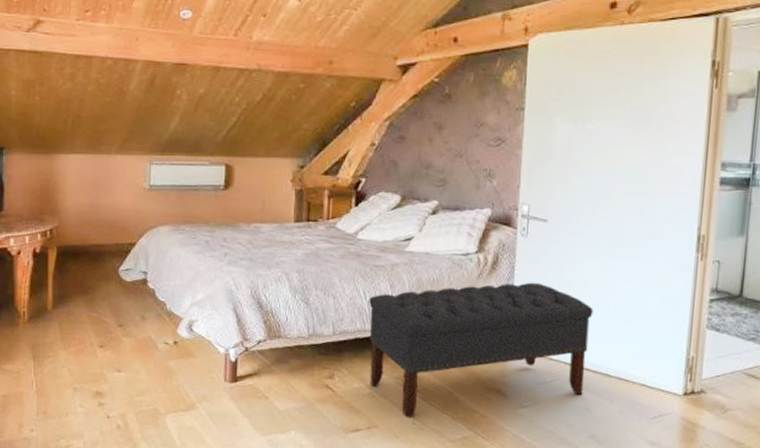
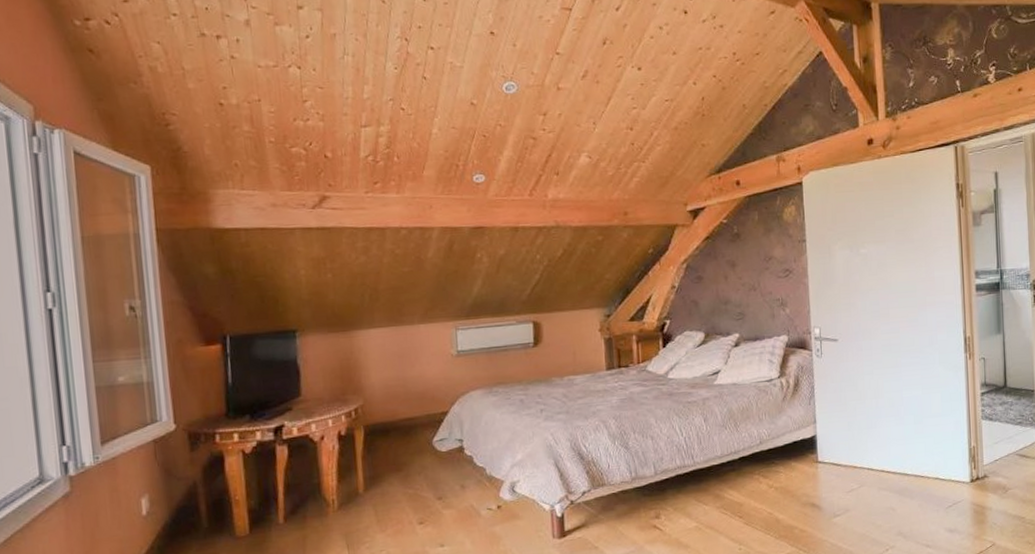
bench: present [369,282,593,418] -> none [686,398,887,545]

